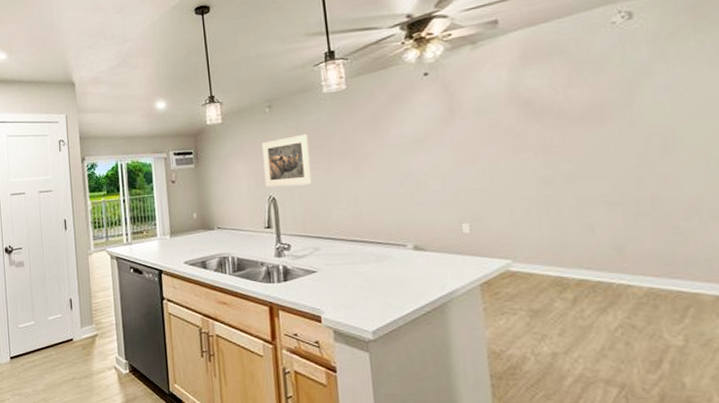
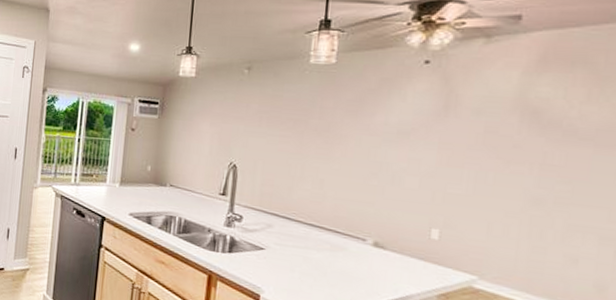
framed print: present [262,134,312,188] -> none [228,103,284,158]

